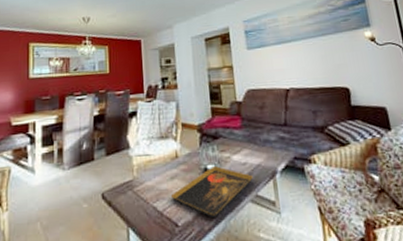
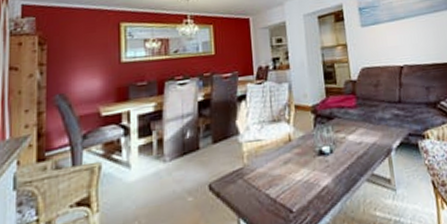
decorative tray: present [171,166,253,219] -> none [285,147,369,202]

